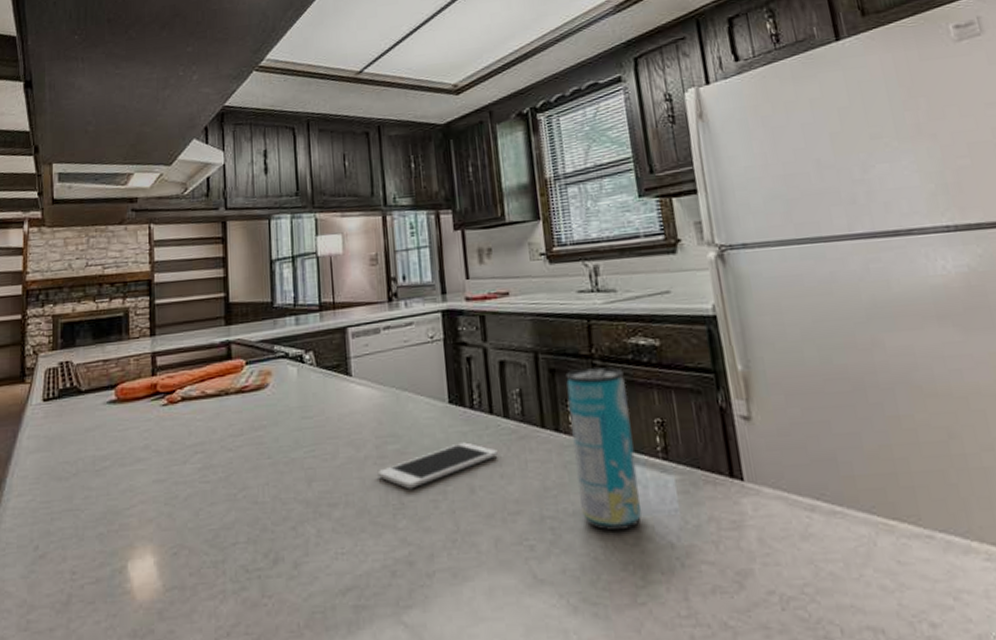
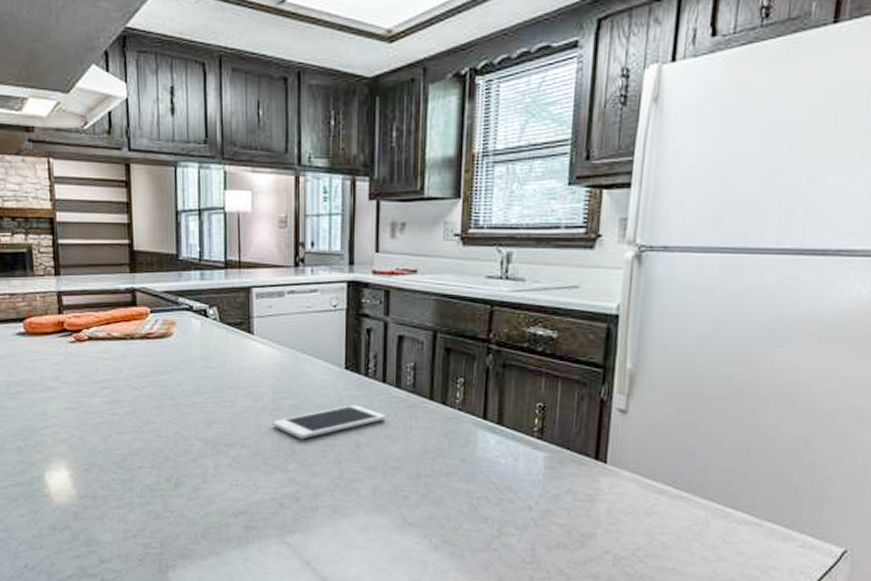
beverage can: present [566,367,642,531] -> none [454,351,517,492]

